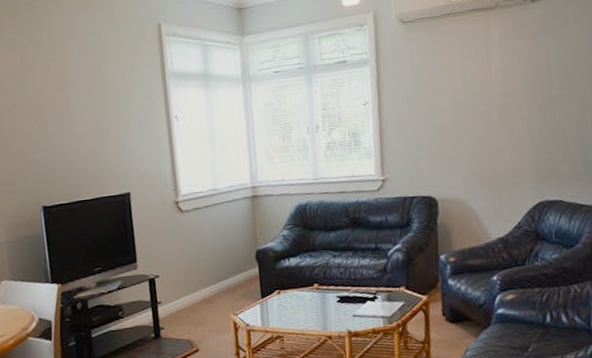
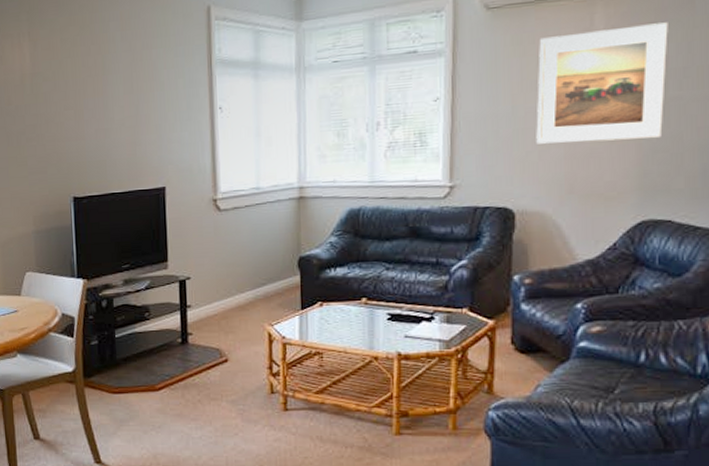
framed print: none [447,32,551,140] -> present [536,22,668,144]

